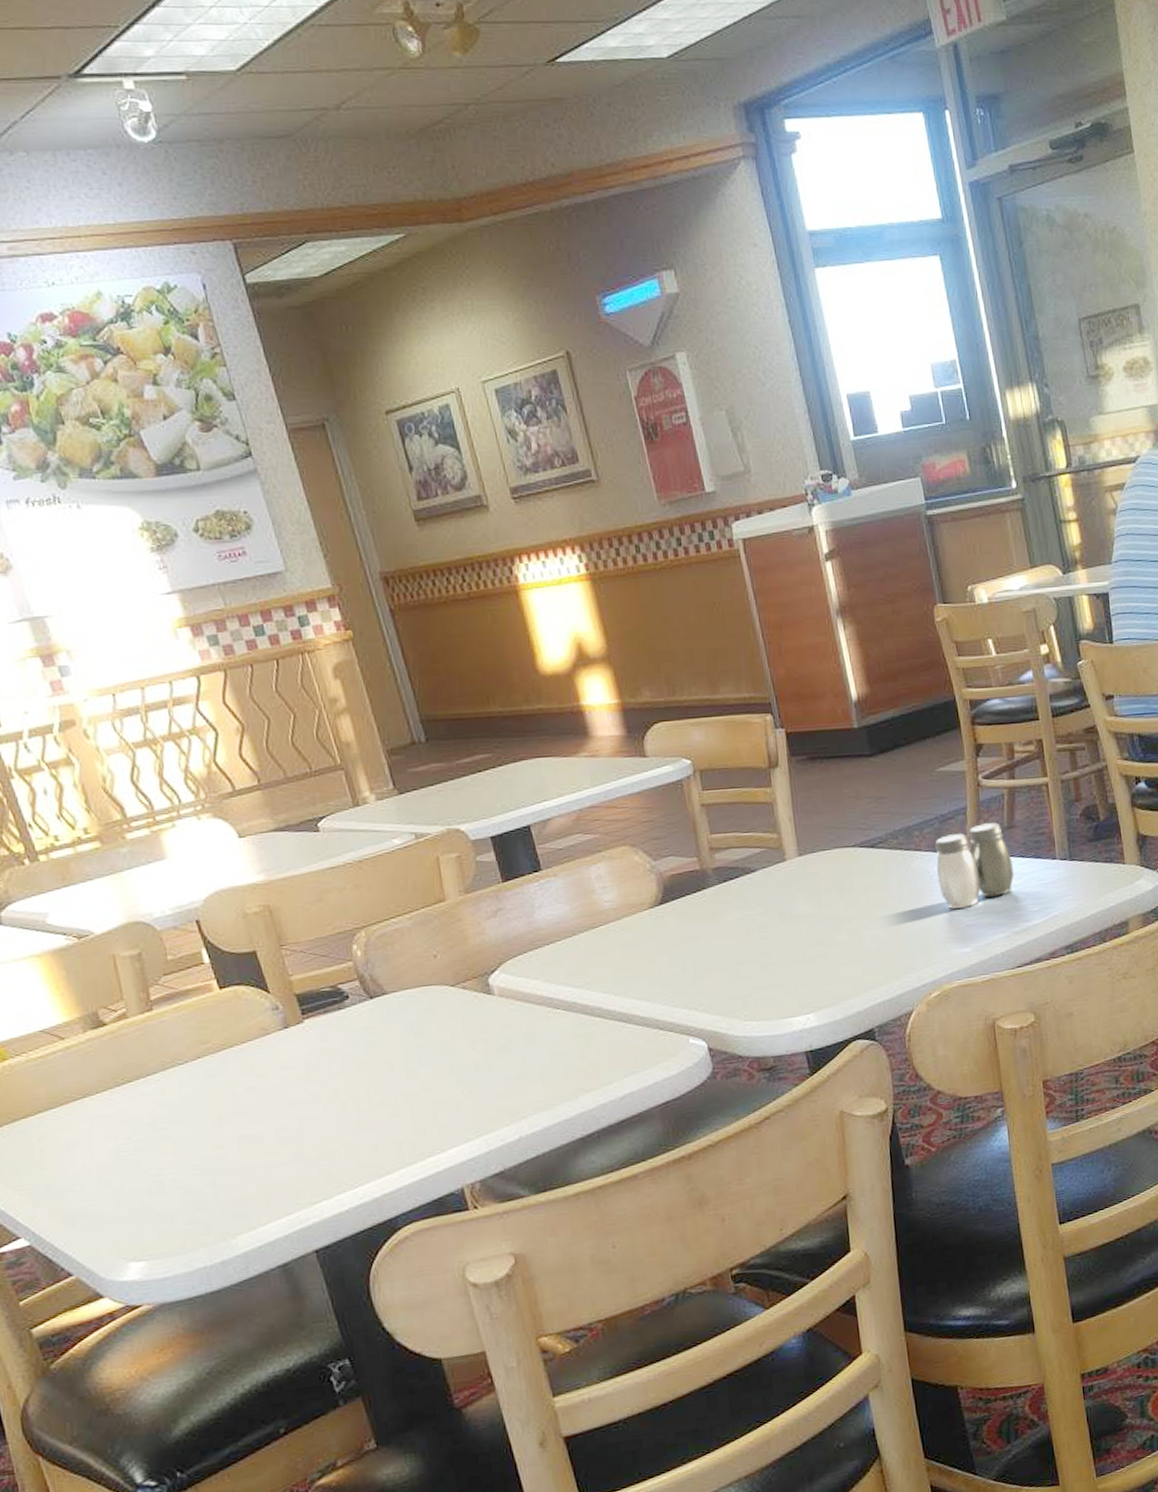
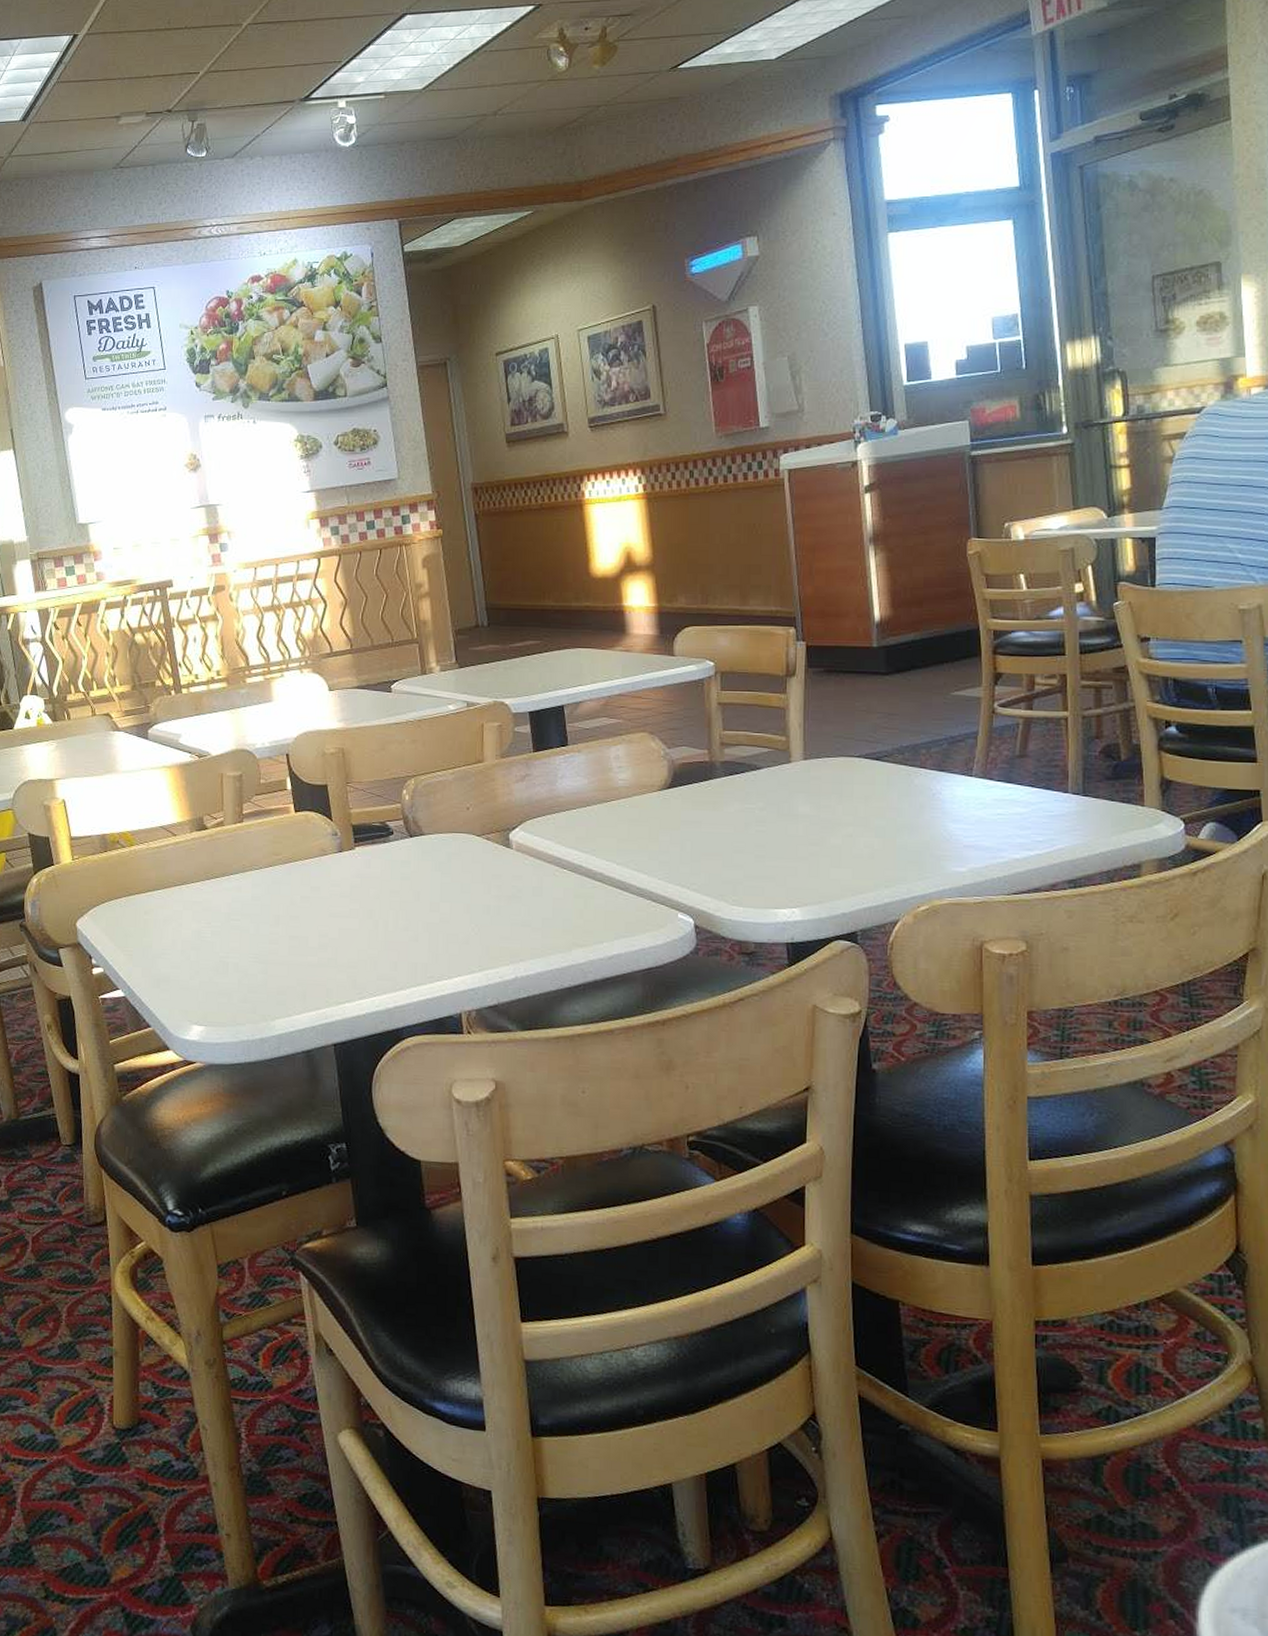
salt and pepper shaker: present [935,822,1014,909] -> none [939,749,1022,828]

